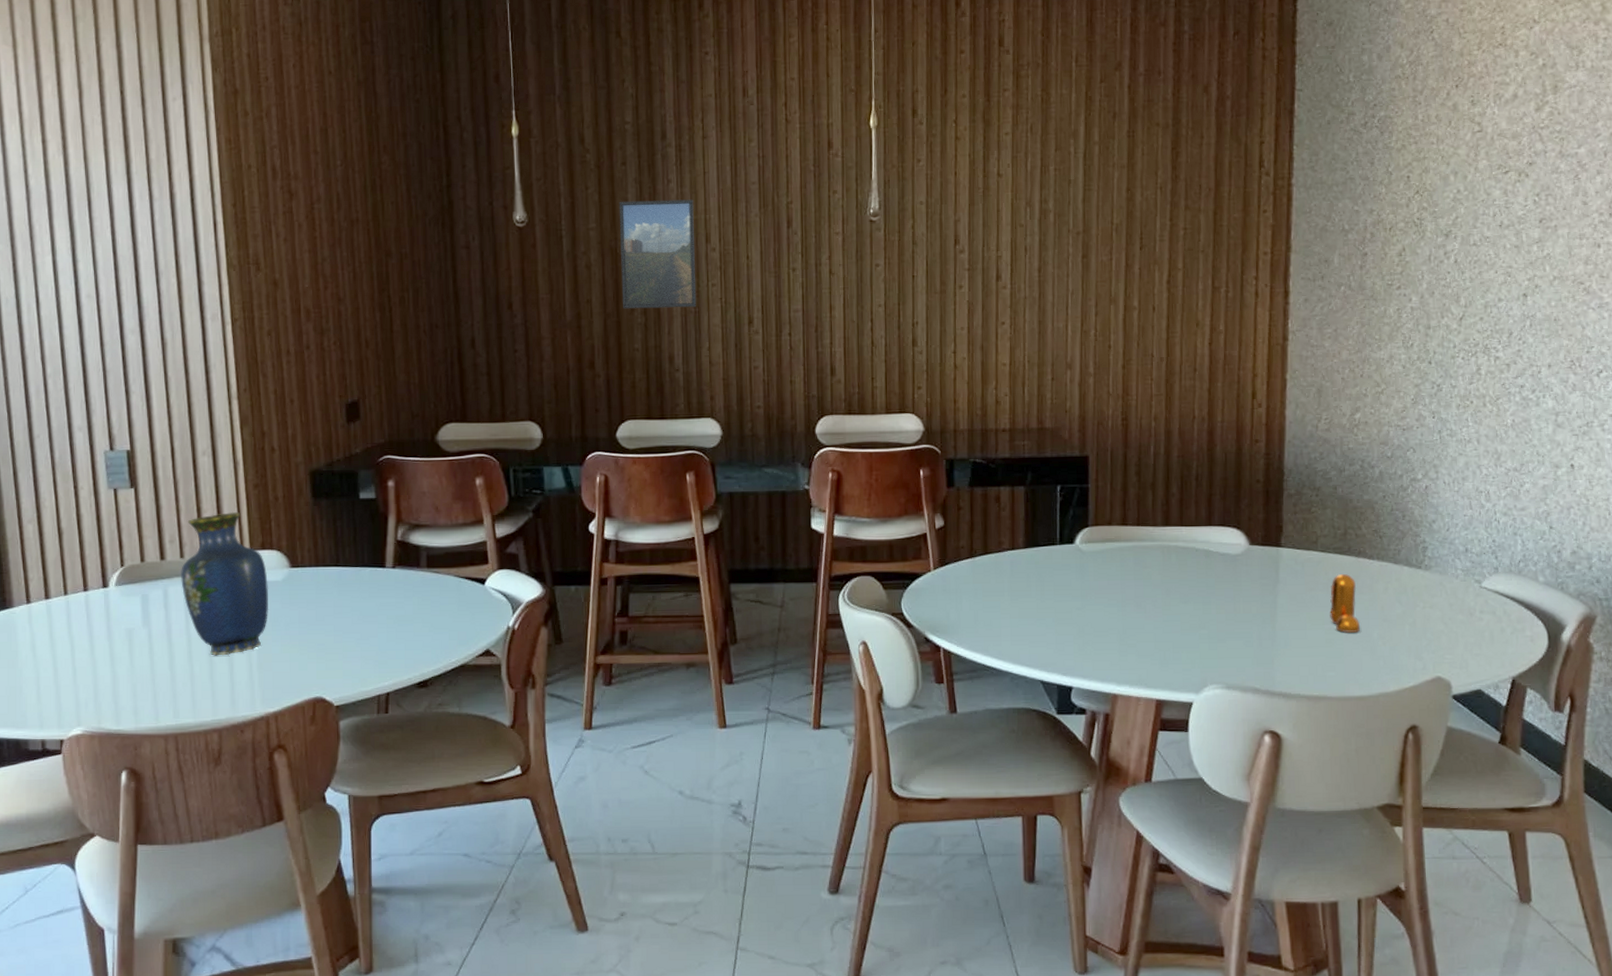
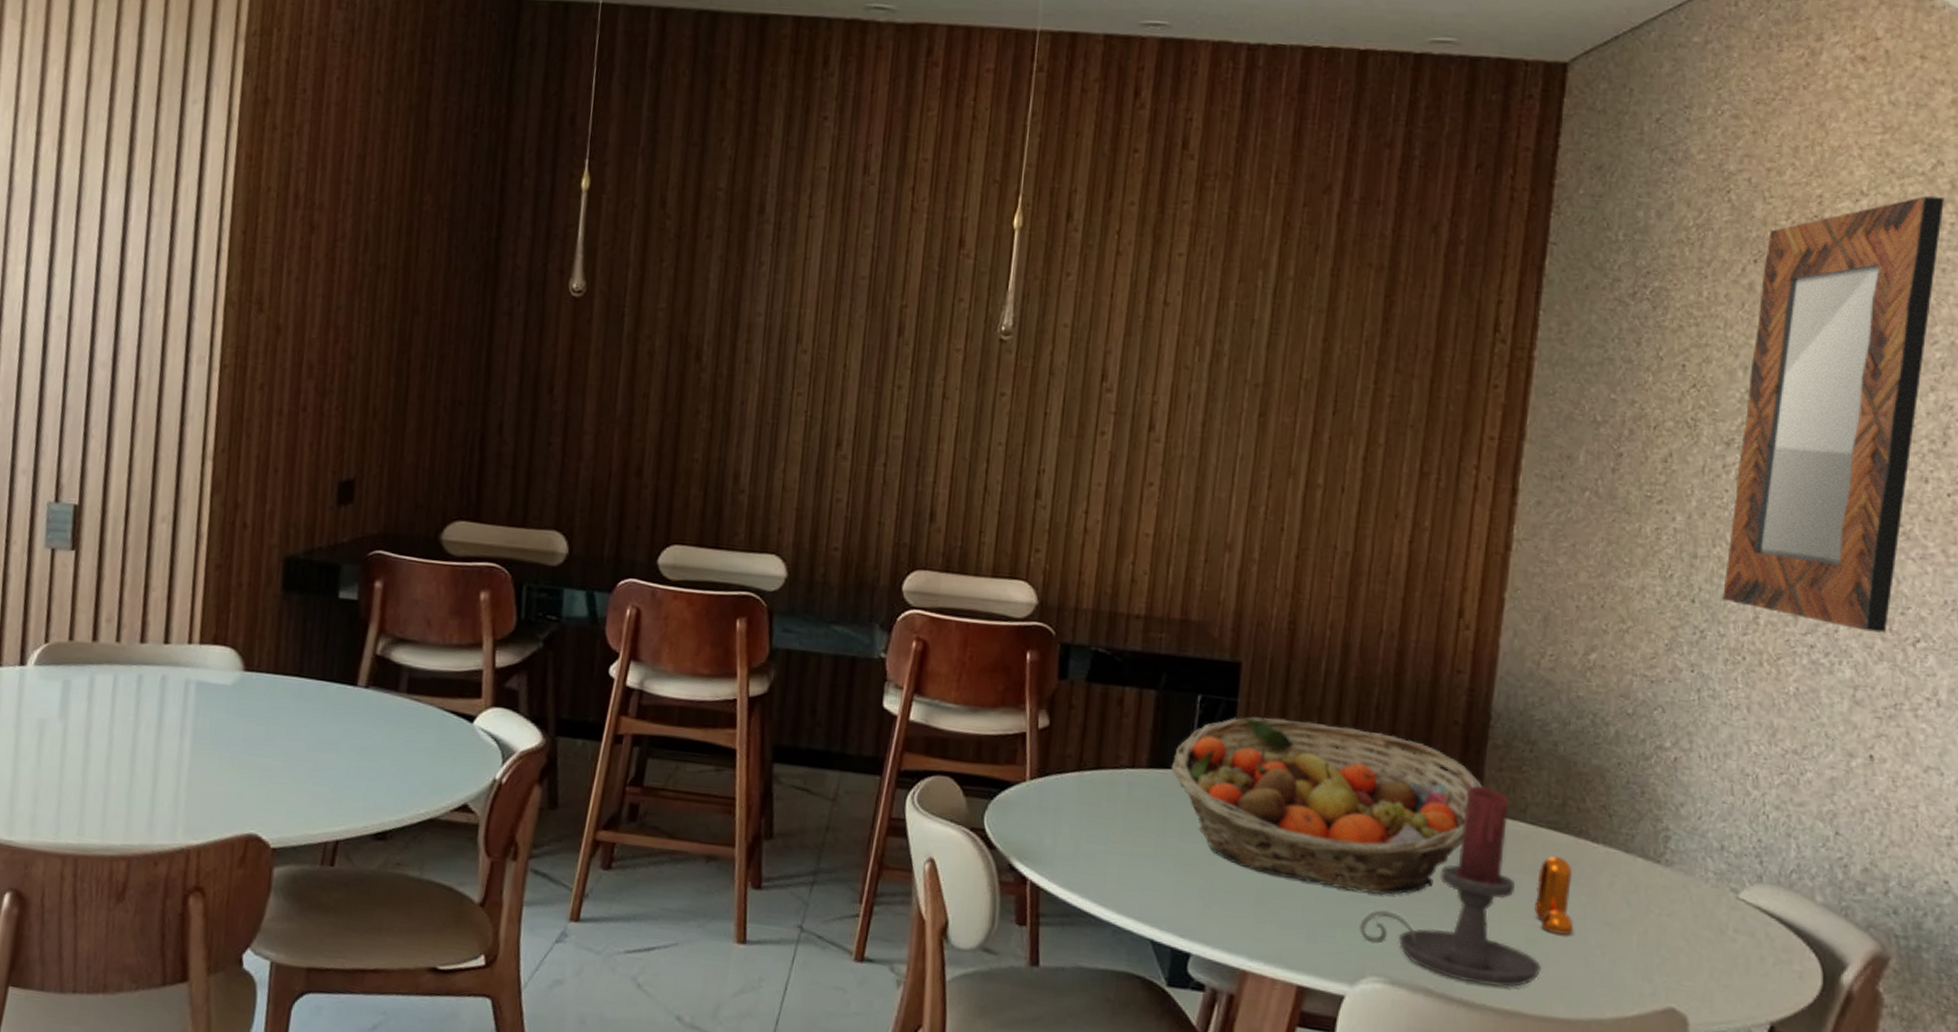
vase: present [181,511,269,656] -> none [111,594,215,768]
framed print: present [619,199,697,309] -> none [686,280,788,418]
fruit basket: none [1042,495,1283,622] -> present [1170,716,1484,895]
candle holder: none [1199,528,1339,679] -> present [1360,785,1541,987]
home mirror: none [1452,18,1598,369] -> present [1723,196,1944,633]

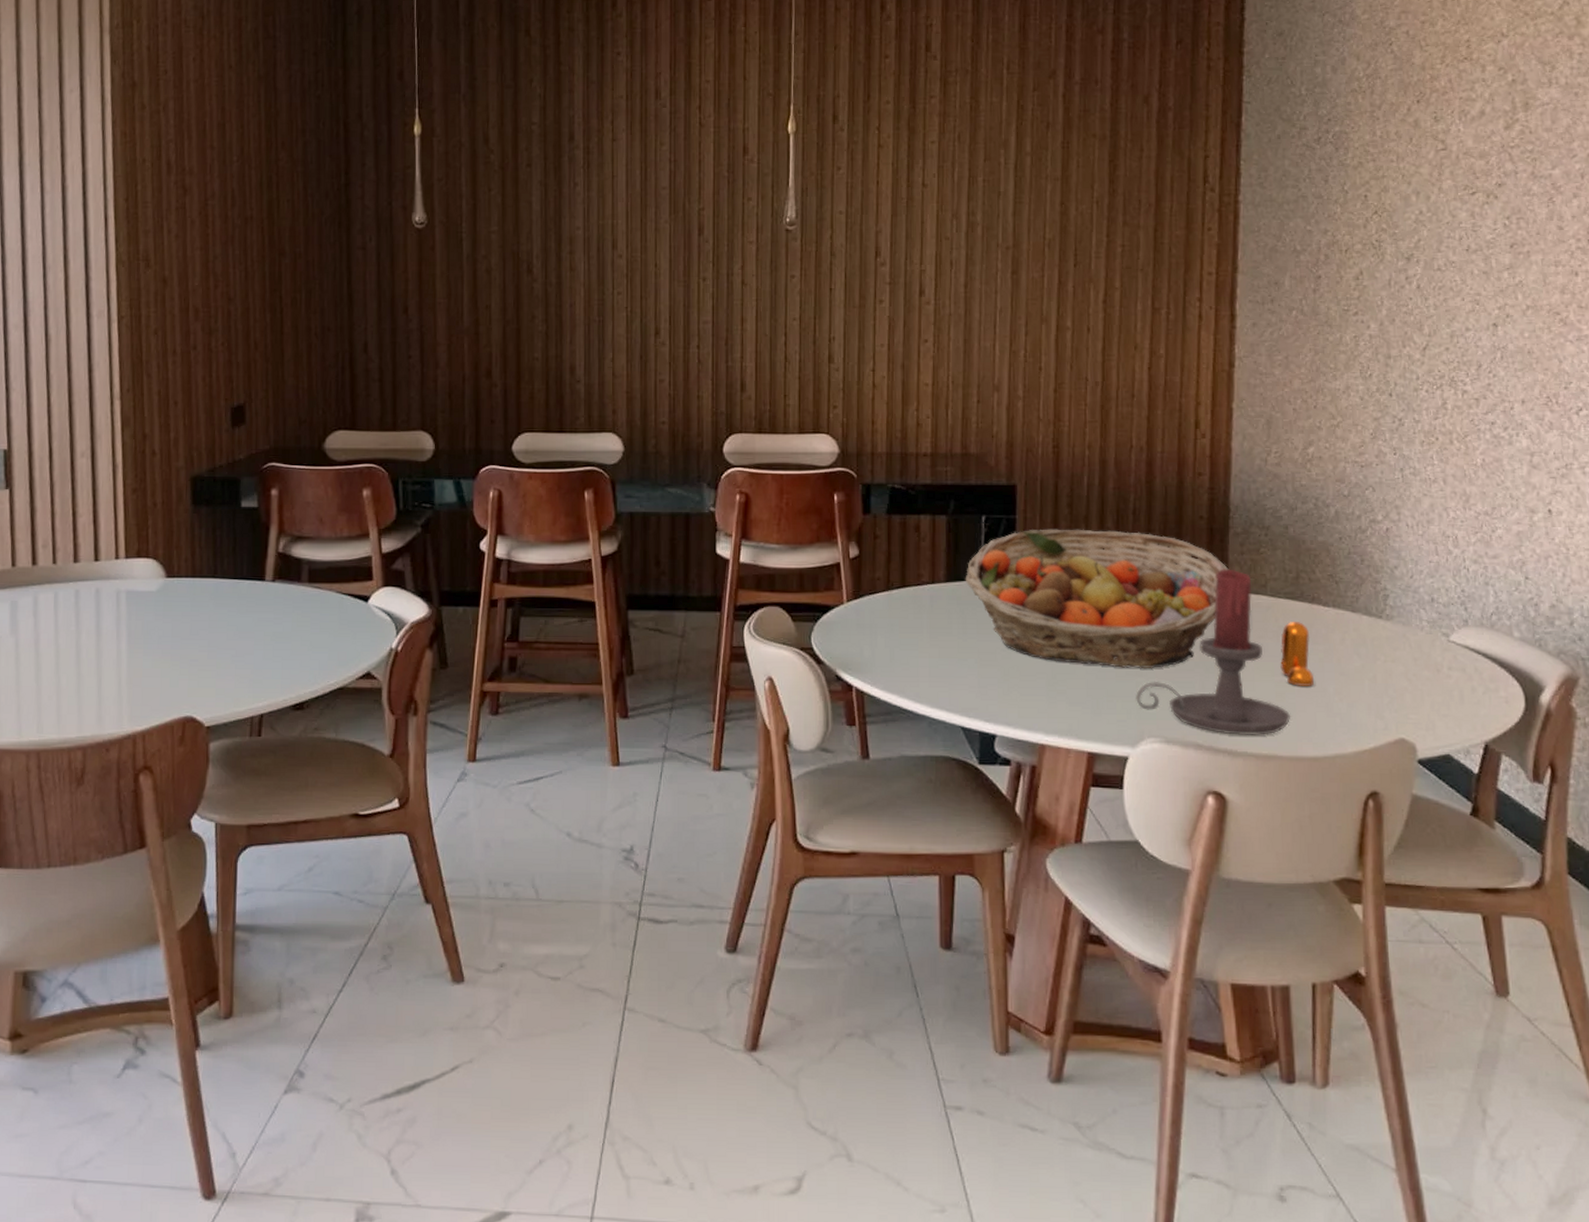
home mirror: present [1723,196,1944,633] -> none [1414,32,1572,406]

